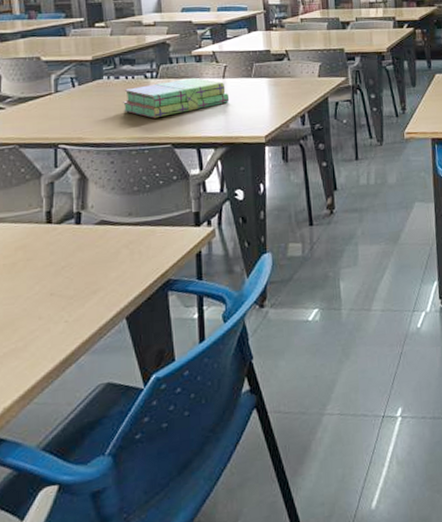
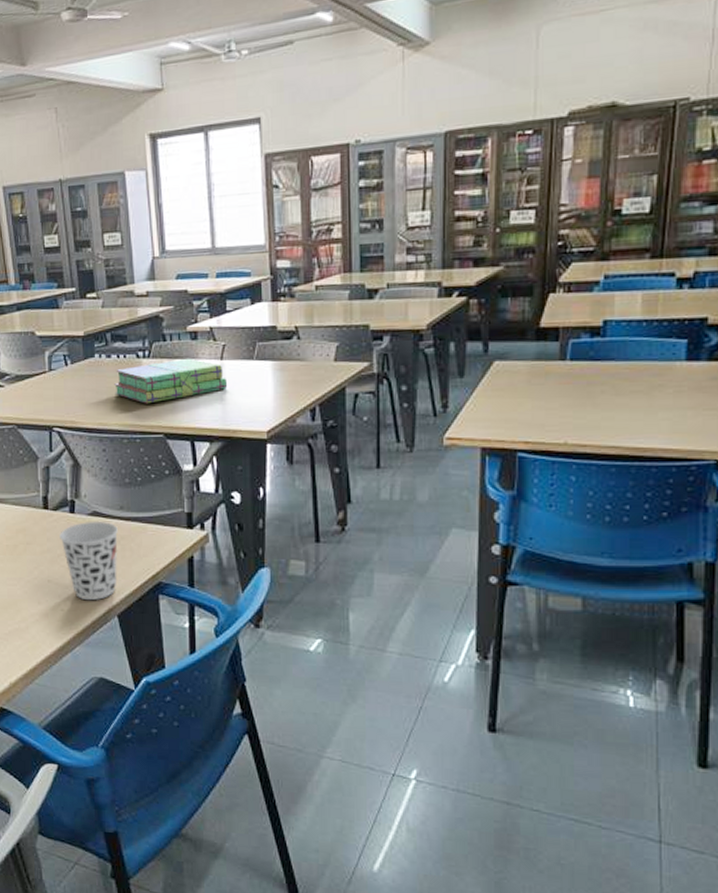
cup: none [64,229,127,308] -> present [59,522,118,601]

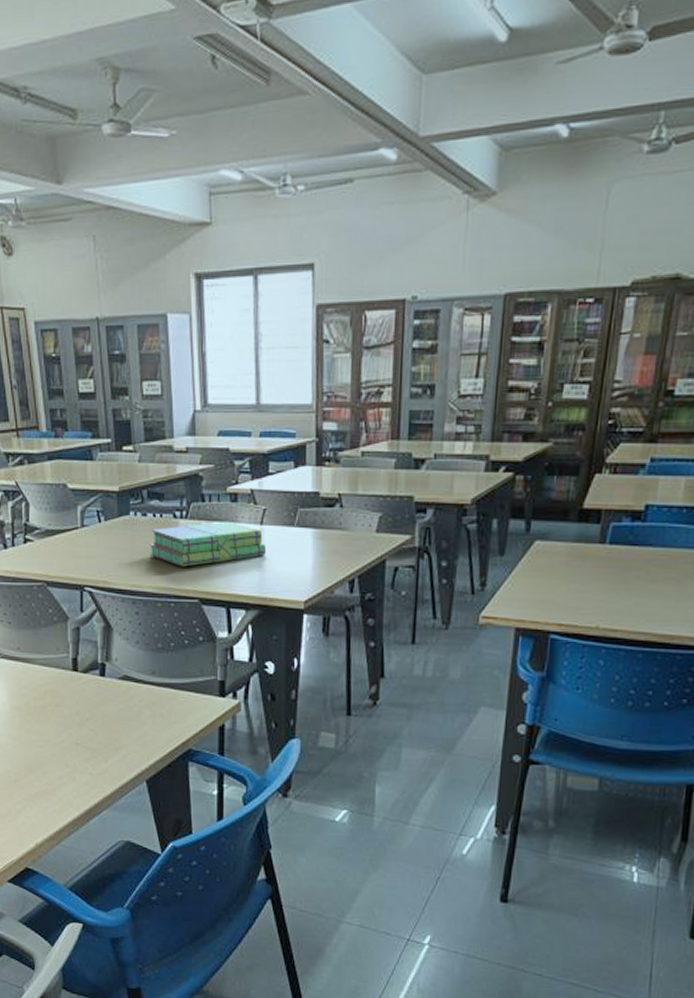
cup: present [59,522,118,601] -> none [89,686,149,766]

